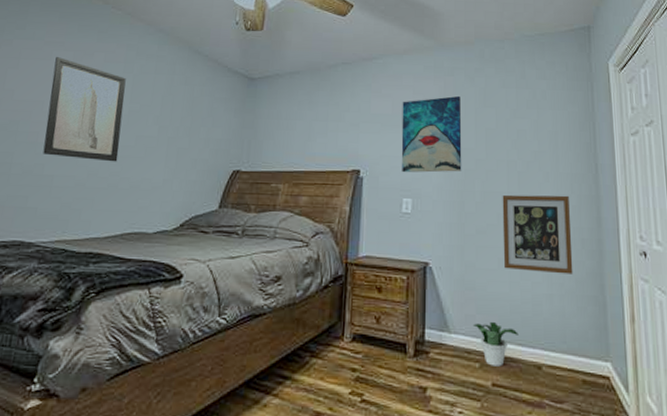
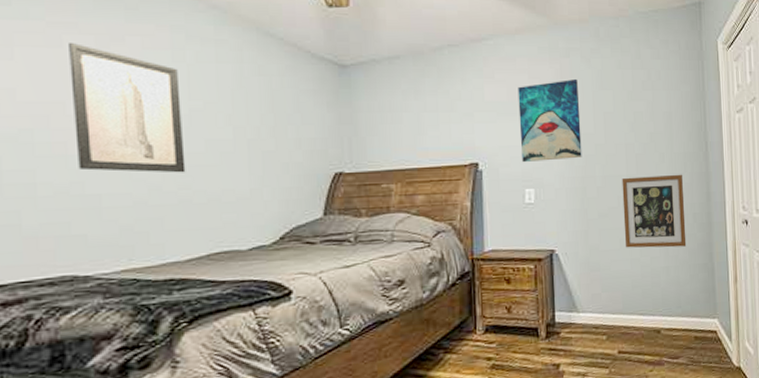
potted plant: present [473,321,518,367] -> none [599,297,640,337]

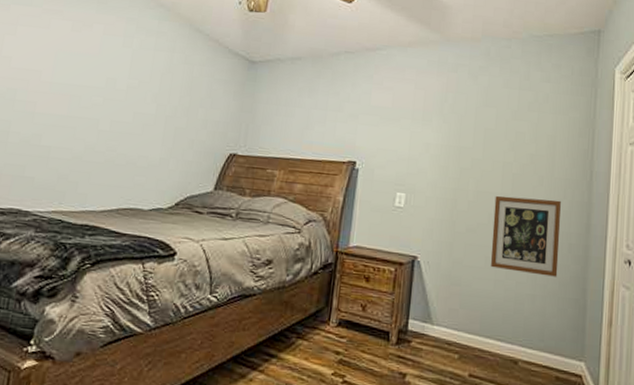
wall art: present [69,43,186,173] -> none [40,26,125,138]
wall art: present [517,78,582,163] -> none [398,93,462,170]

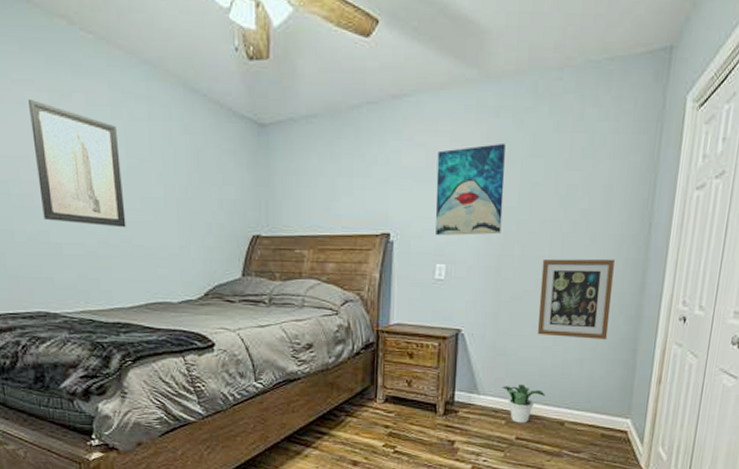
wall art: none [40,26,125,138] -> present [28,100,126,228]
wall art: none [398,93,462,170] -> present [435,142,505,236]
potted plant: none [456,316,499,359] -> present [502,384,545,423]

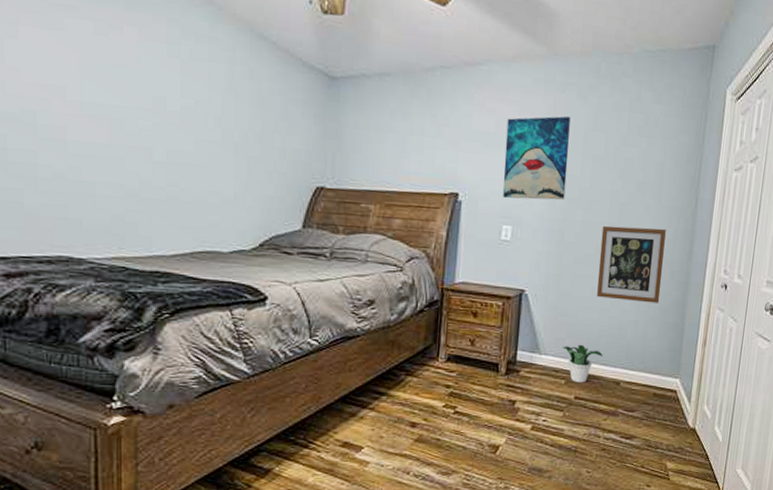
wall art: present [28,100,126,228] -> none [70,27,175,170]

